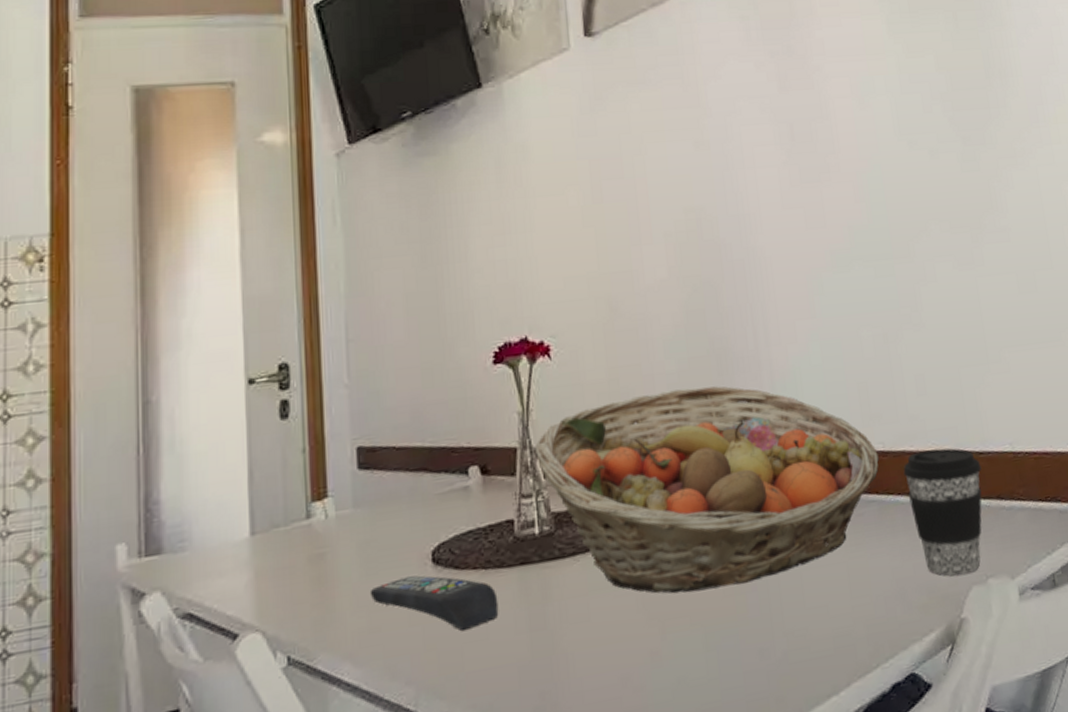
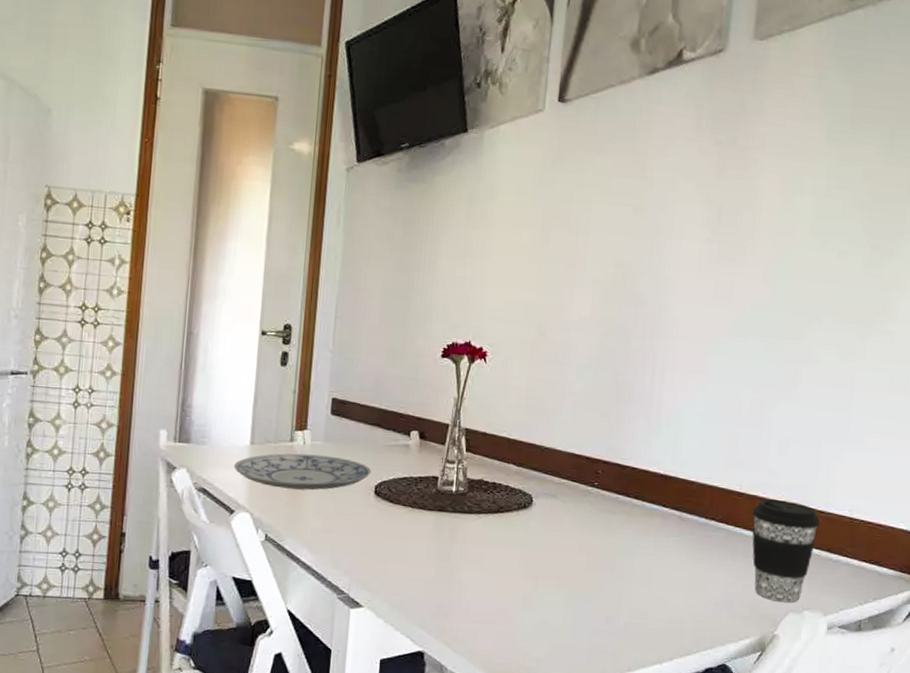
plate: none [230,524,424,588] -> present [234,453,371,490]
remote control: present [369,575,499,631] -> none [327,499,418,547]
fruit basket: present [535,386,880,594] -> none [462,405,735,566]

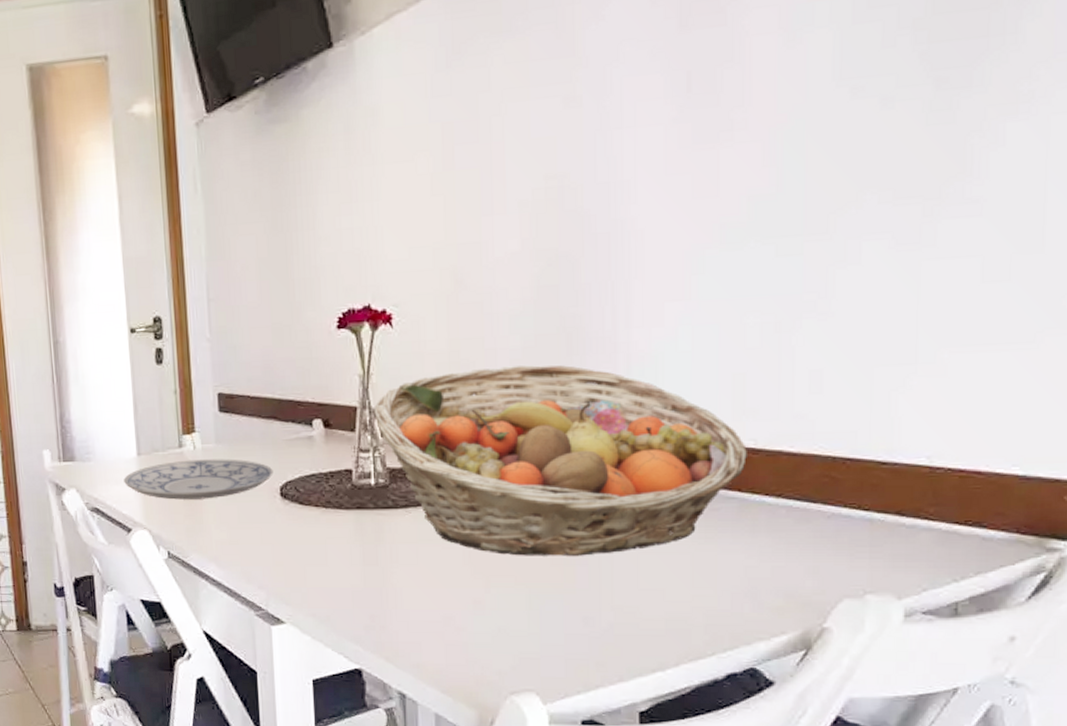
fruit basket: none [462,405,735,566] -> present [374,365,749,556]
coffee cup: present [752,499,820,603] -> none [776,453,882,585]

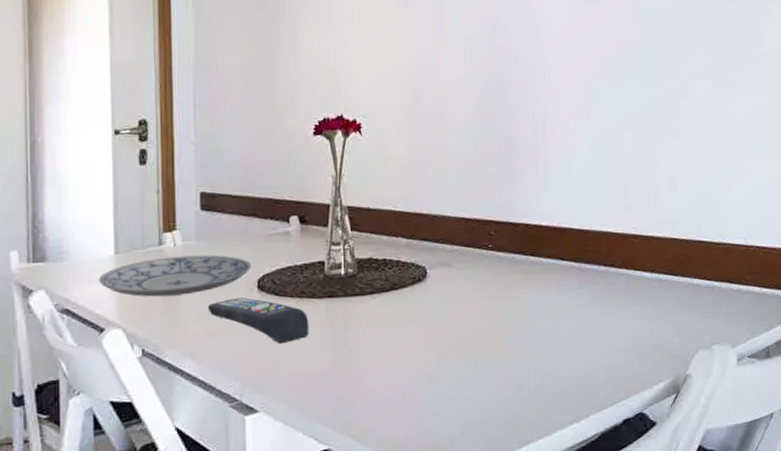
remote control: none [229,505,337,554] -> present [207,297,309,343]
fruit basket: present [374,365,749,556] -> none [345,169,631,332]

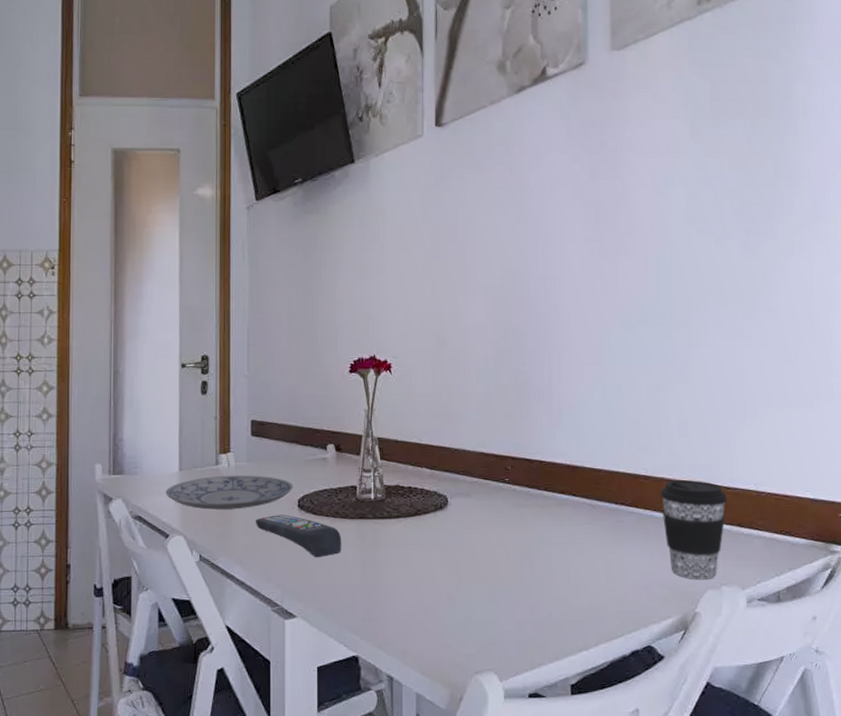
coffee cup: none [650,237,717,340] -> present [660,480,728,579]

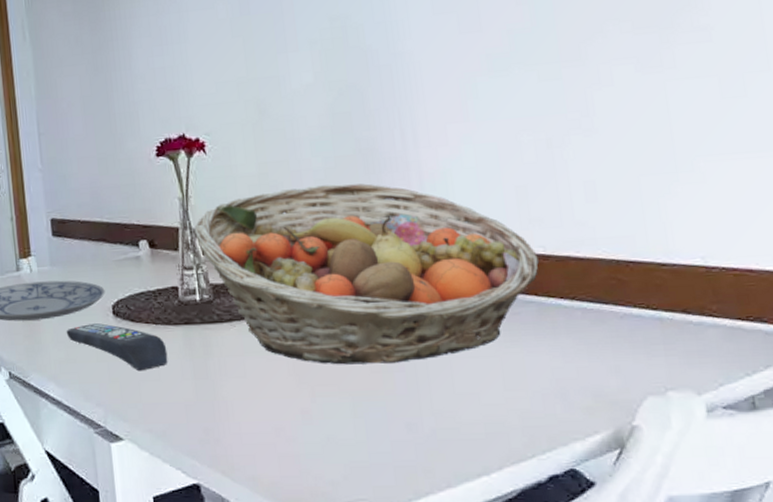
fruit basket: none [375,408,642,558] -> present [194,183,540,365]
coffee cup: present [660,480,728,579] -> none [567,256,664,384]

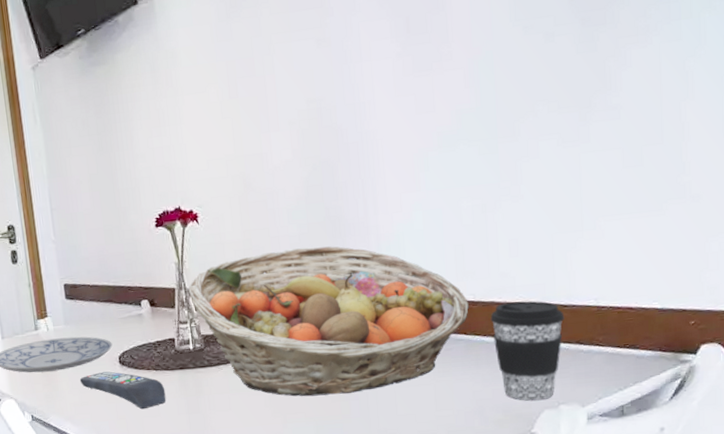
coffee cup: none [567,256,664,384] -> present [490,300,565,401]

